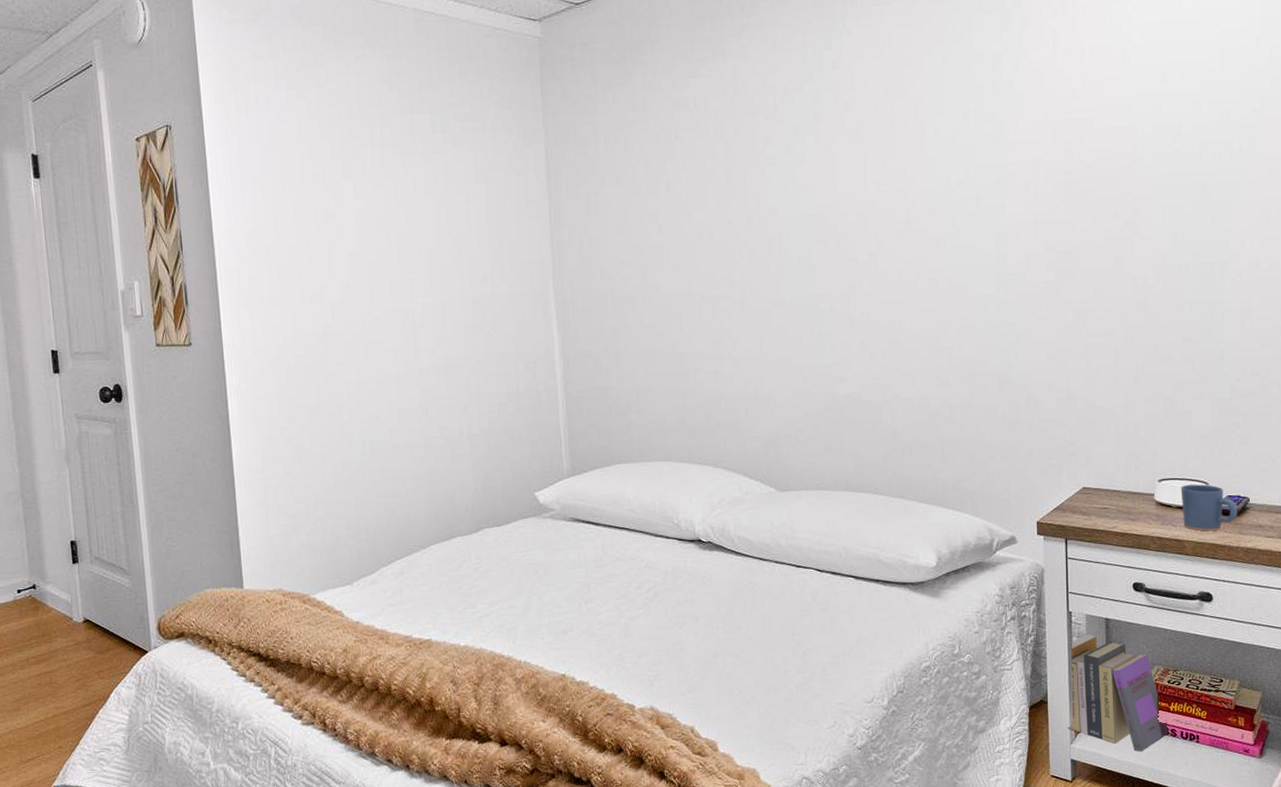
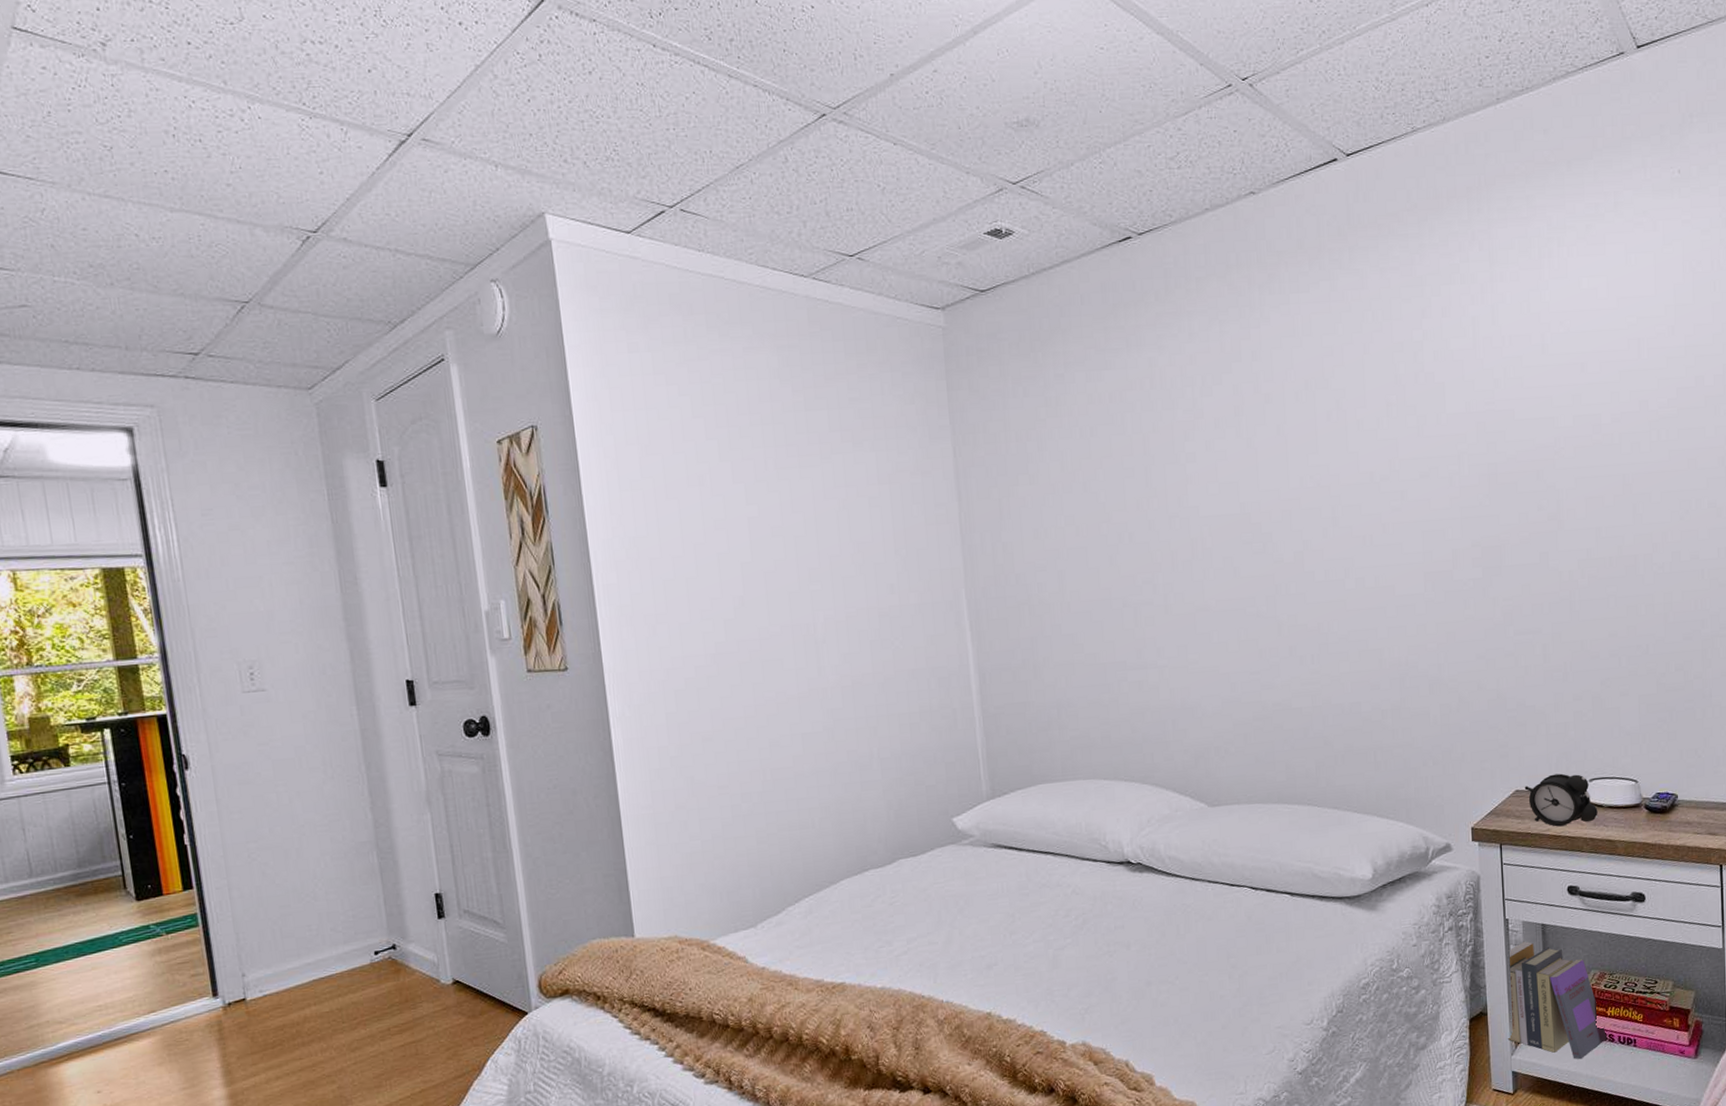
alarm clock: none [1092,473,1167,524] -> present [1524,773,1599,827]
mug: present [1180,484,1238,532] -> none [1611,782,1667,831]

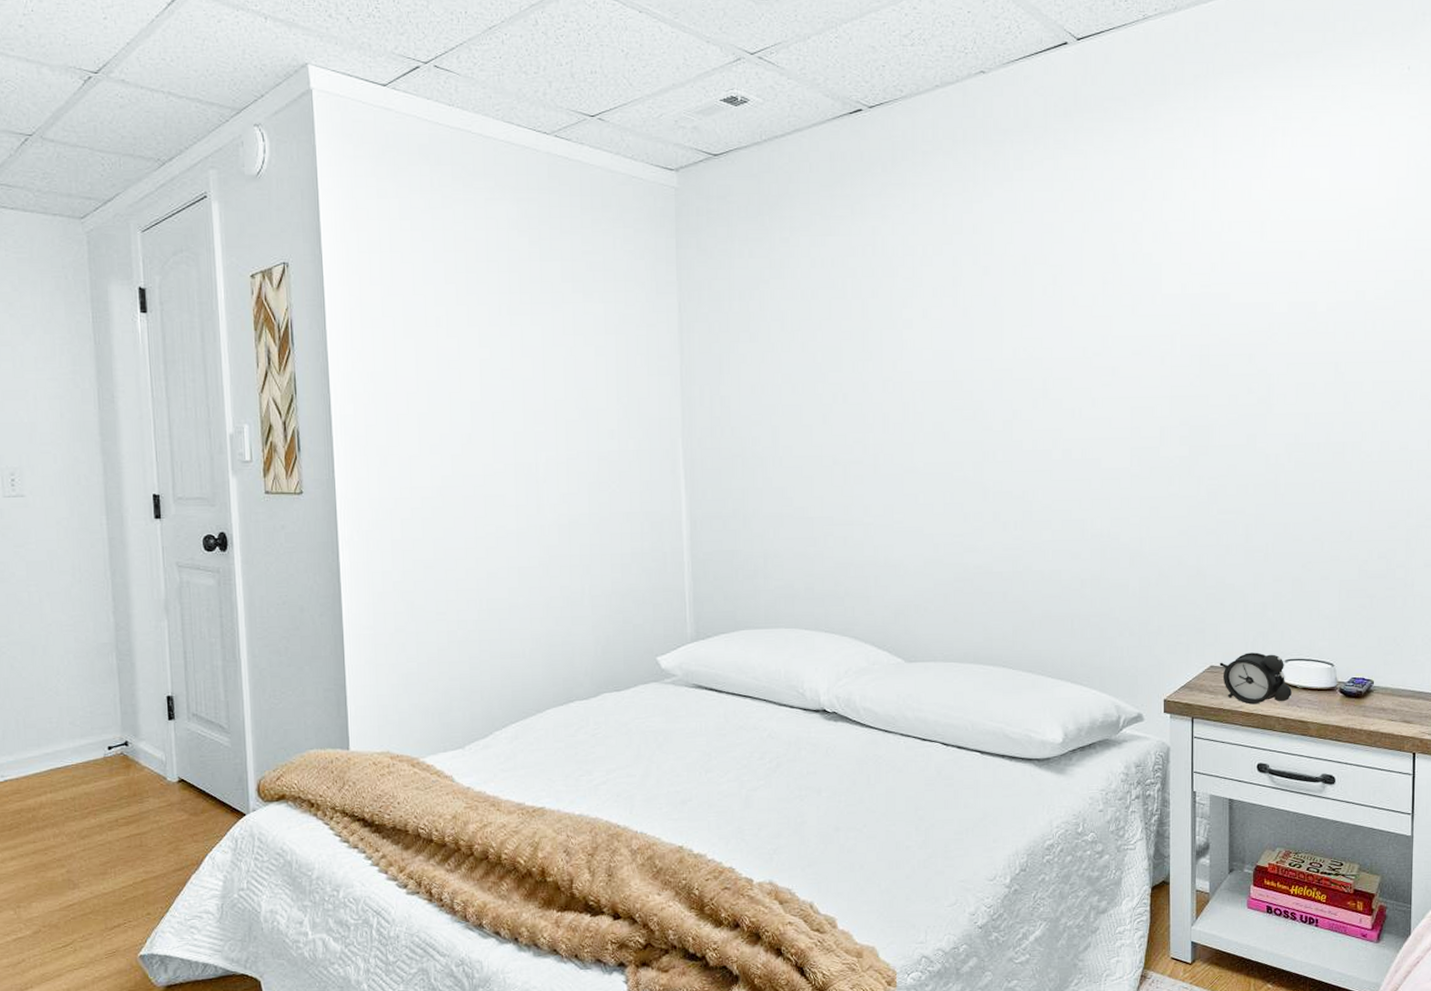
books: present [1507,941,1608,1060] -> none [1188,815,1289,935]

